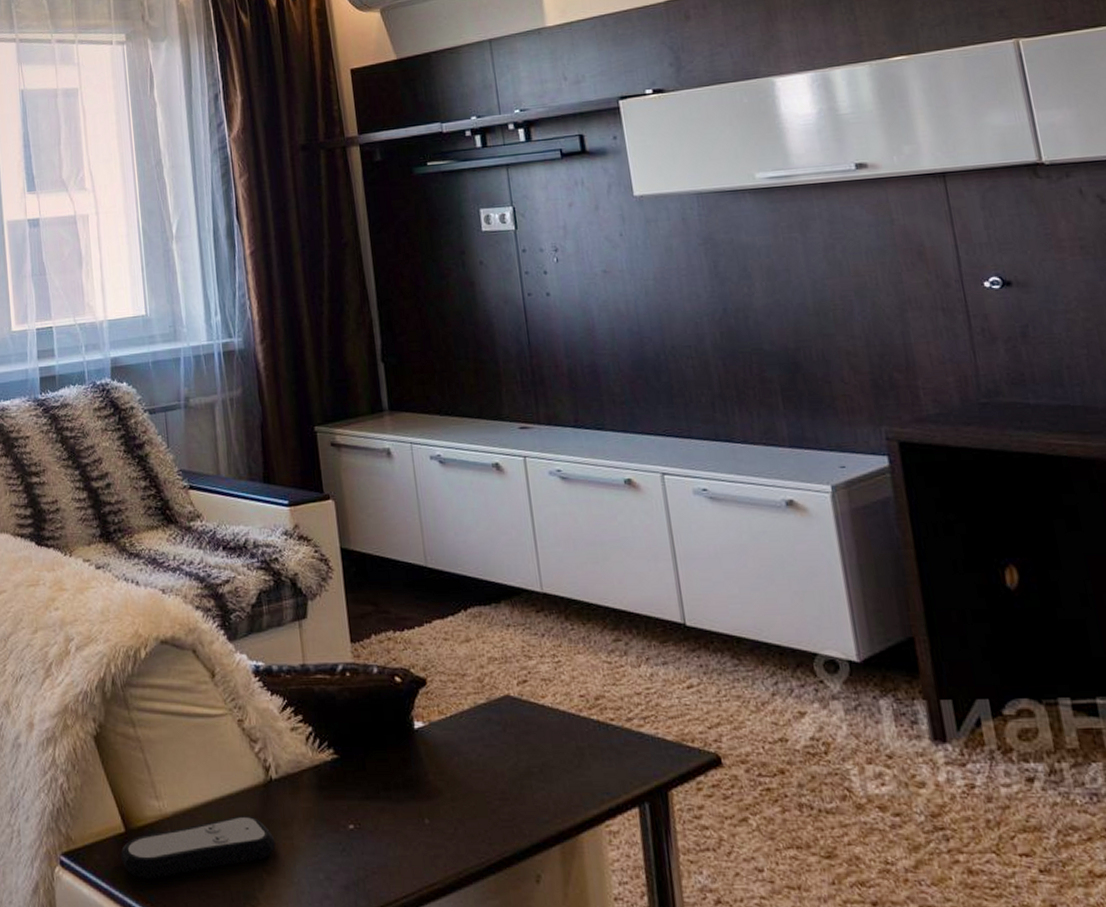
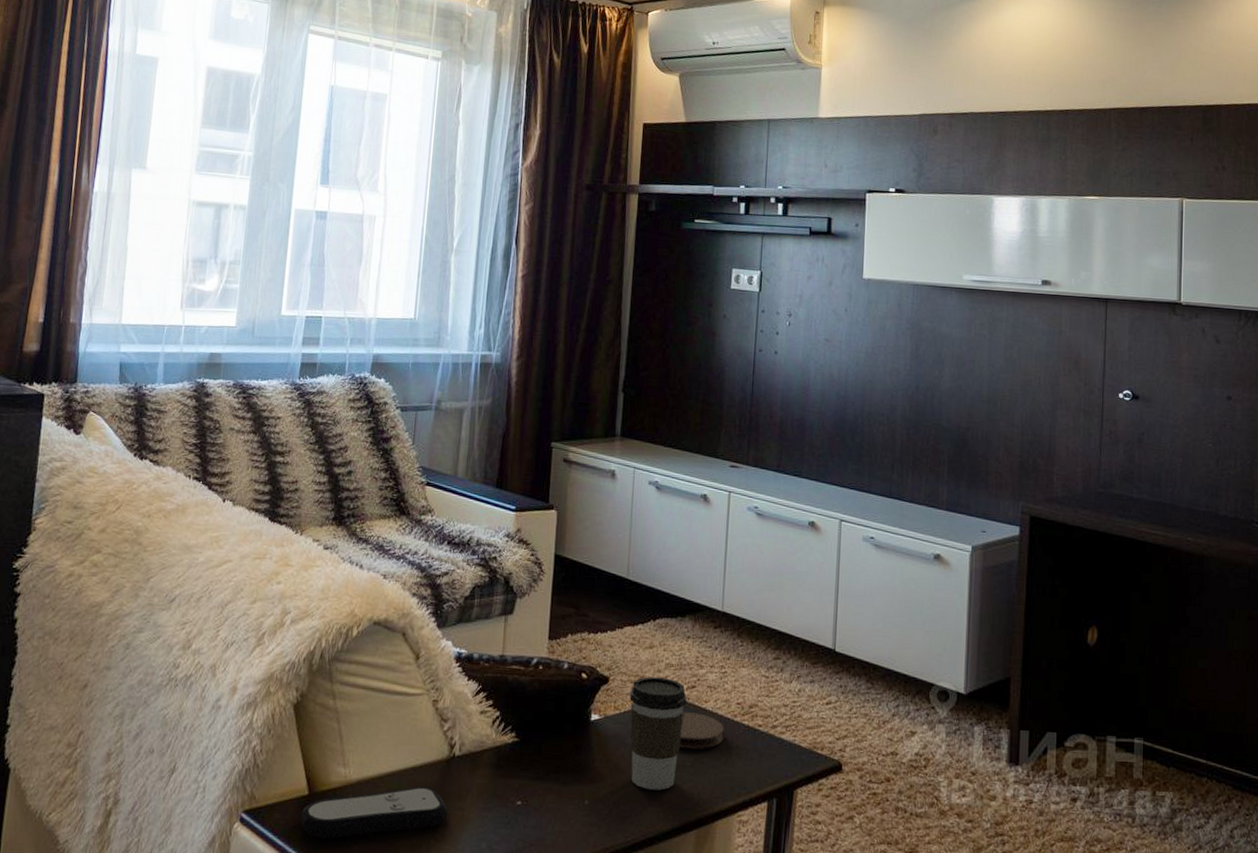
coffee cup: none [452,673,524,802] -> present [629,676,687,791]
coaster: none [518,710,572,752] -> present [679,712,724,749]

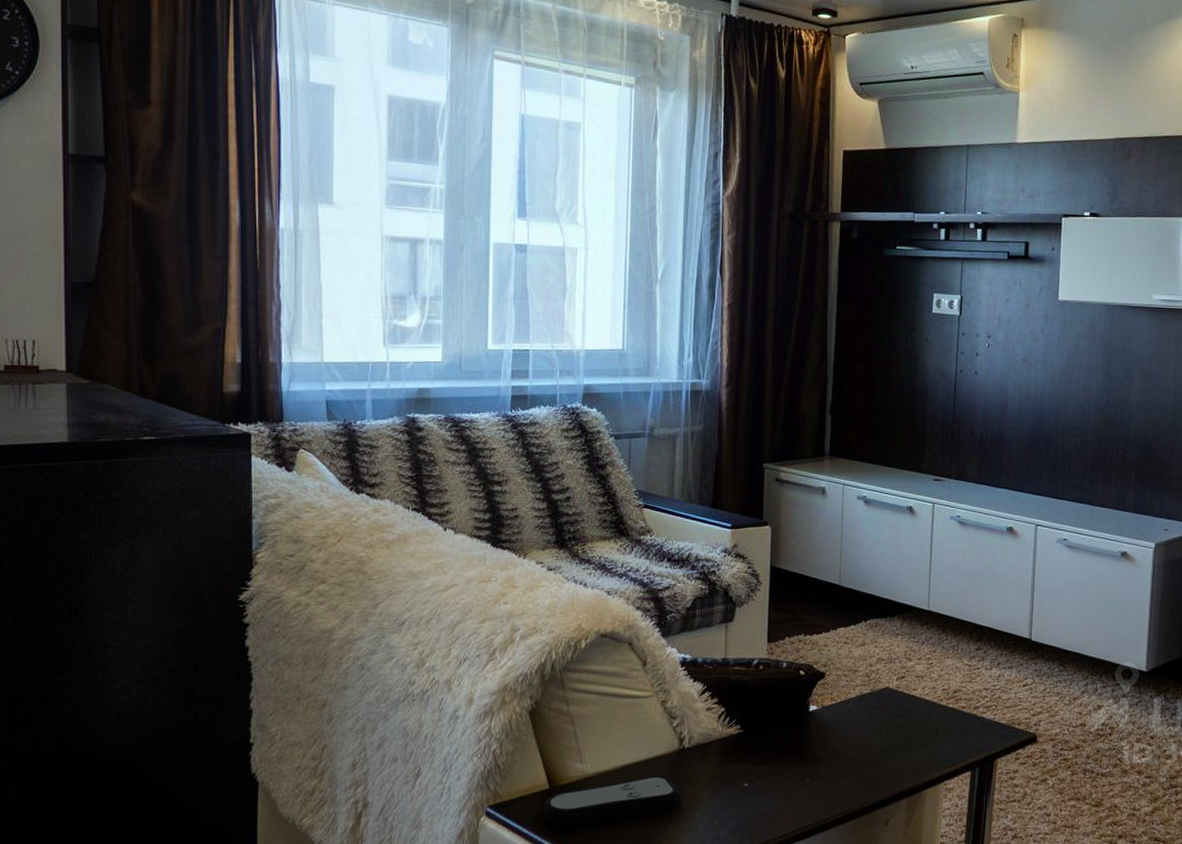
coffee cup: present [629,676,687,791] -> none [844,670,897,767]
coaster: present [679,712,724,749] -> none [890,699,931,730]

